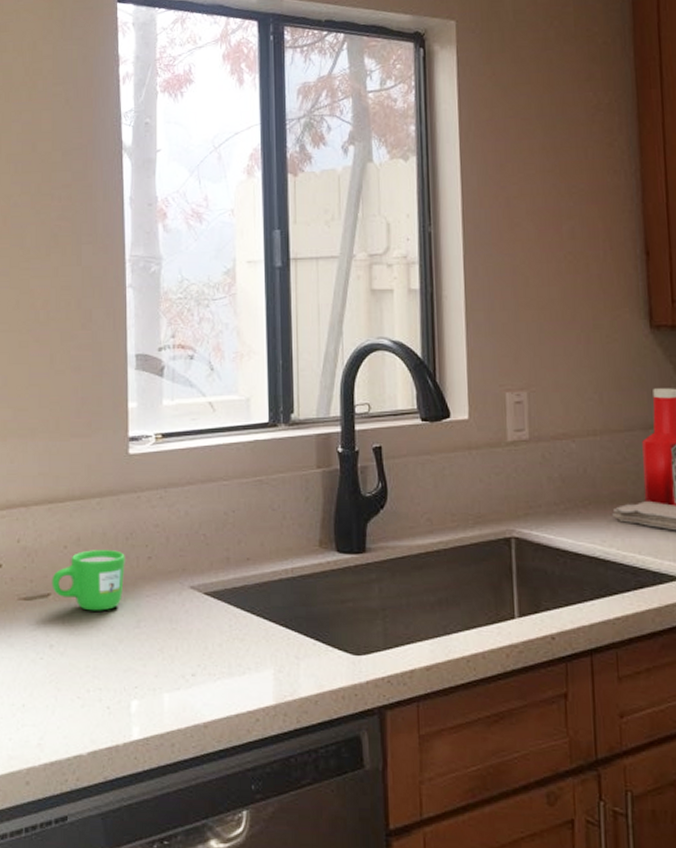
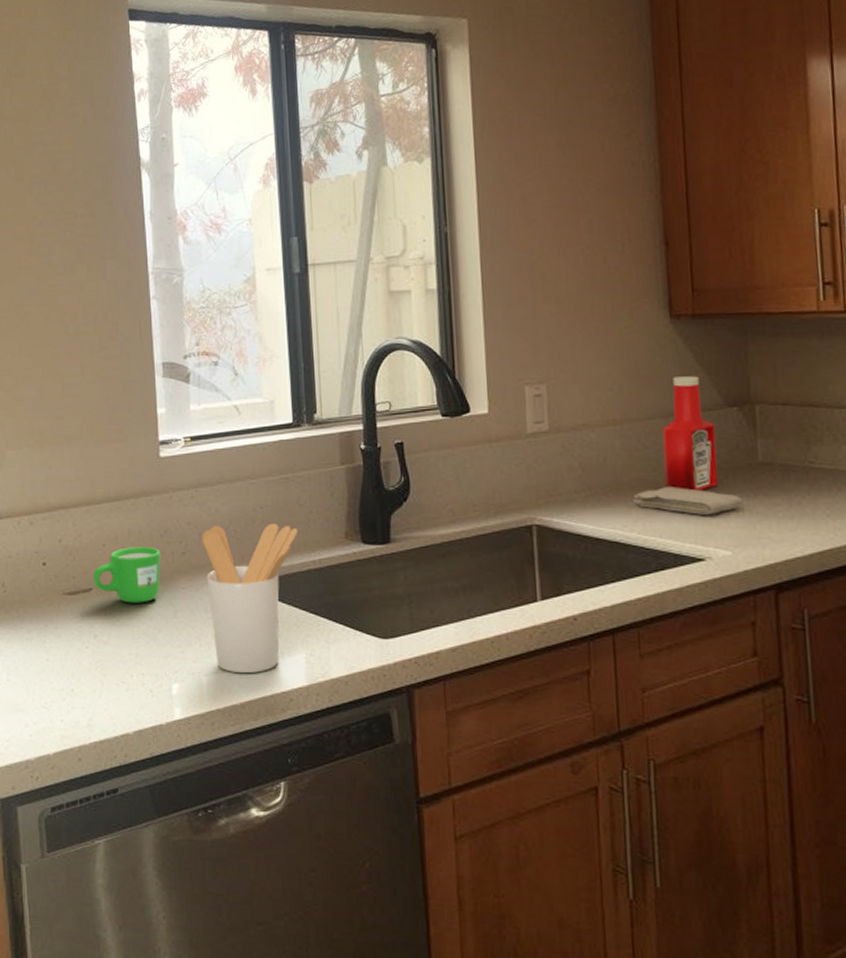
utensil holder: none [169,528,271,691] -> present [202,523,298,674]

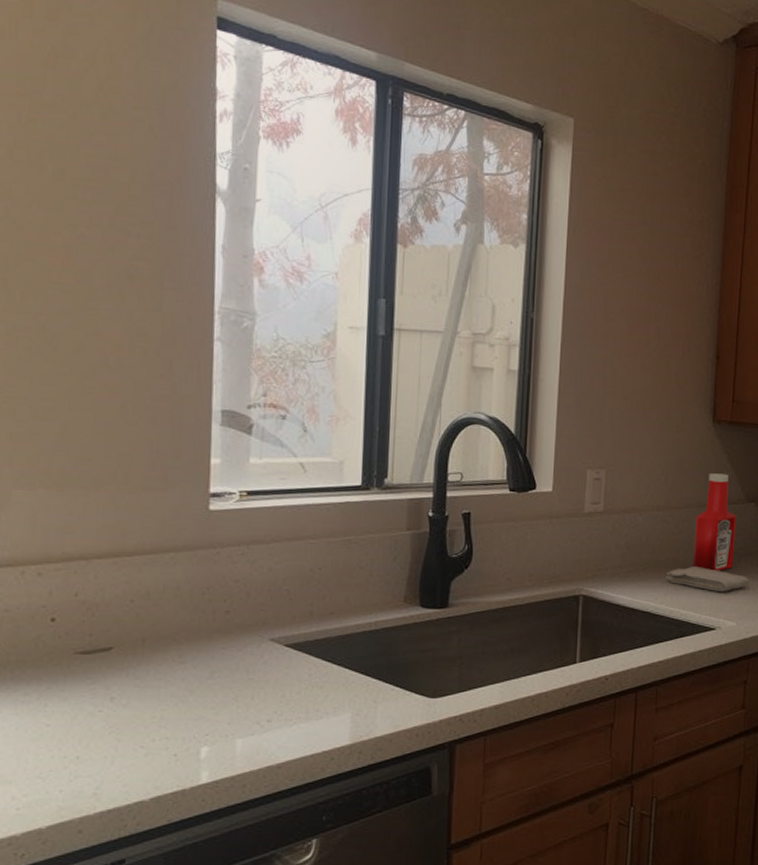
mug: present [93,547,161,603] -> none [115,604,201,664]
utensil holder: present [202,523,298,674] -> none [250,585,356,735]

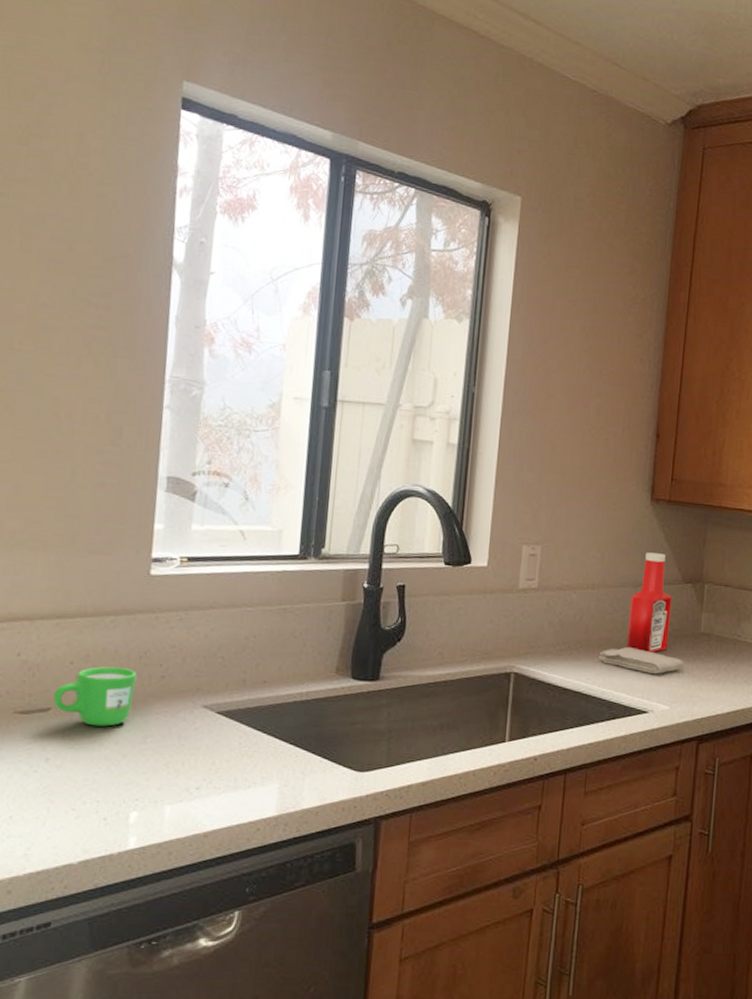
mug: none [115,604,201,664] -> present [53,666,137,727]

